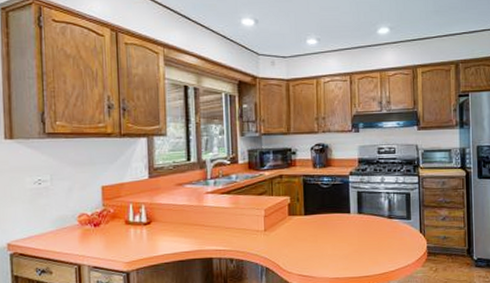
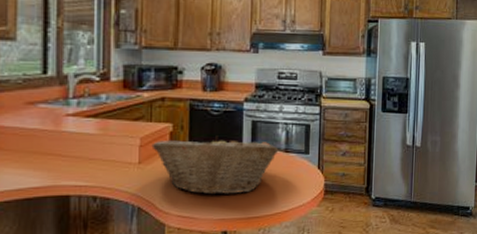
fruit basket: none [274,205,383,257] -> present [151,135,279,195]

